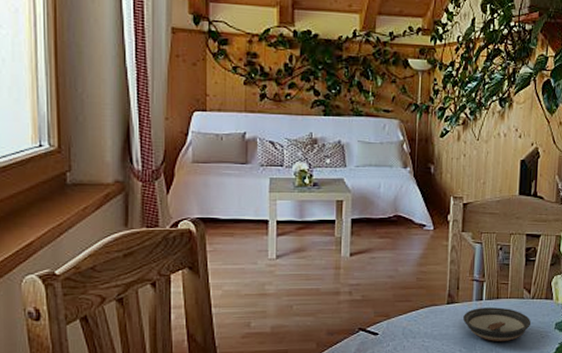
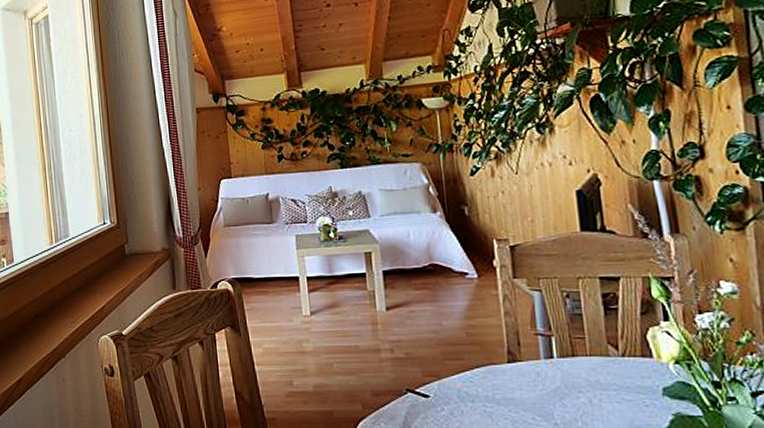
saucer: present [463,307,532,341] -> none [531,367,627,409]

